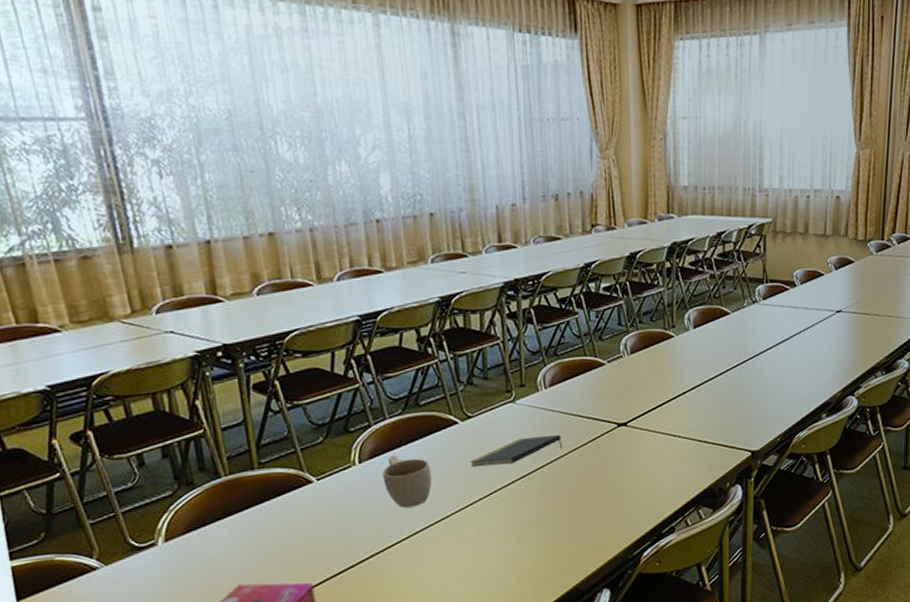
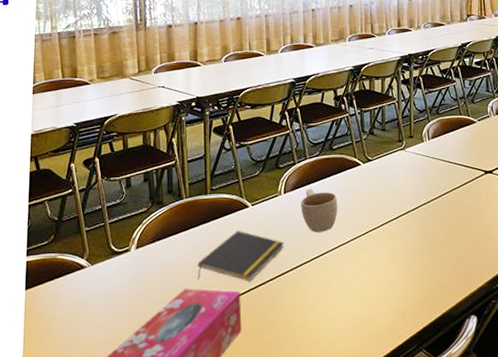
notepad: none [251,511,365,573] -> present [197,231,284,282]
notepad: present [470,434,563,468] -> none [368,177,441,202]

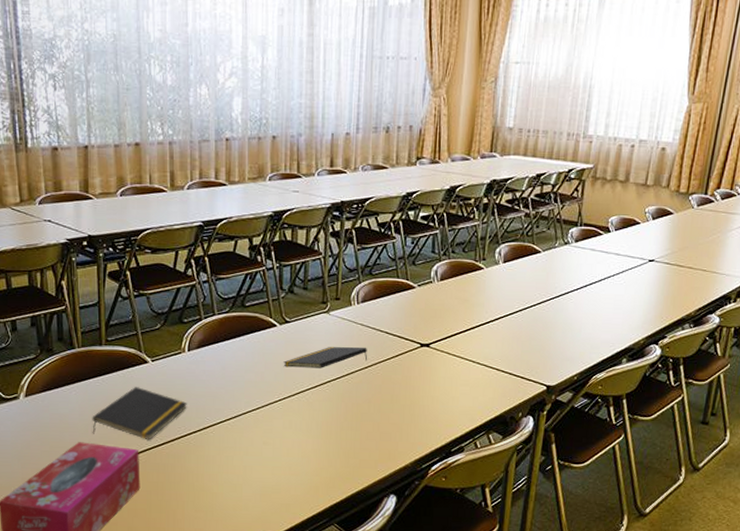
cup: present [301,188,338,233] -> none [207,347,249,396]
notepad: none [368,177,441,202] -> present [283,347,368,368]

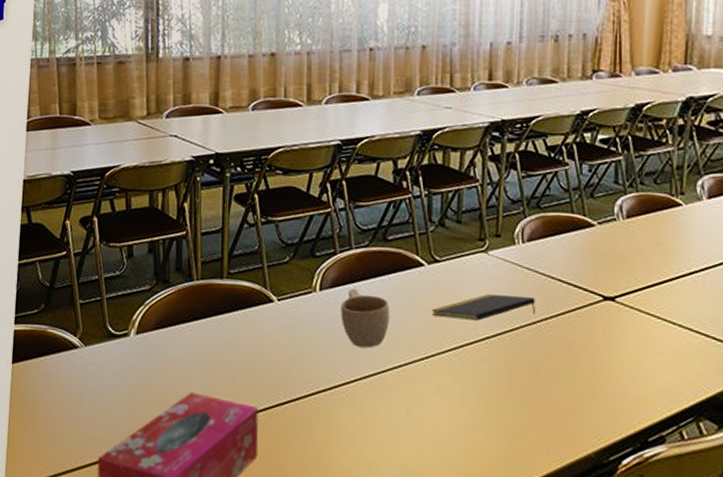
notepad: present [92,387,187,441] -> none [206,330,316,397]
cup: none [207,347,249,396] -> present [340,288,390,348]

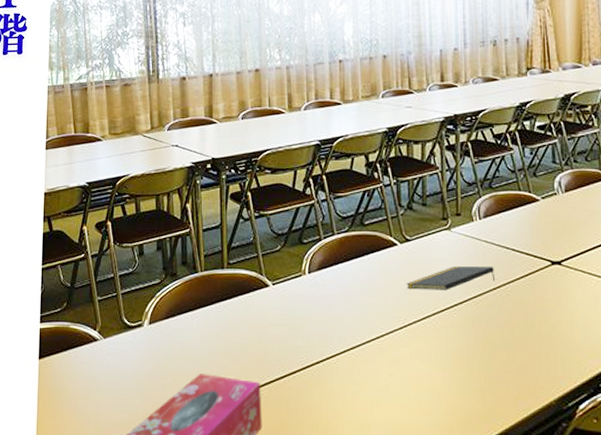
cup: present [340,288,390,348] -> none [328,269,371,322]

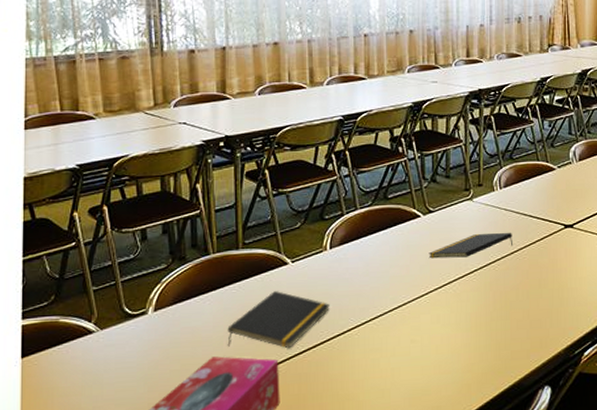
notepad: none [213,313,309,372] -> present [227,291,330,349]

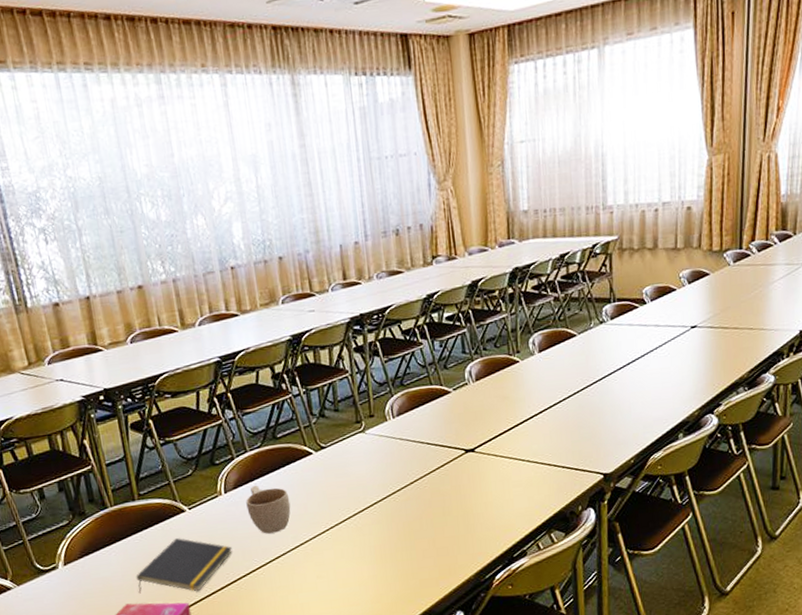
cup: none [350,243,393,293] -> present [246,485,291,534]
notepad: present [428,232,514,259] -> none [325,461,413,495]

